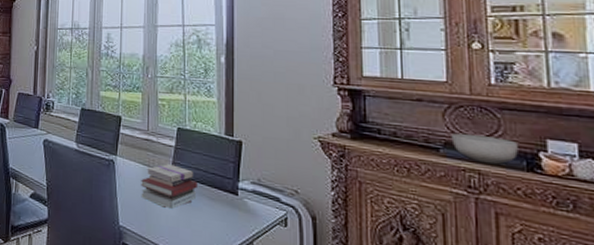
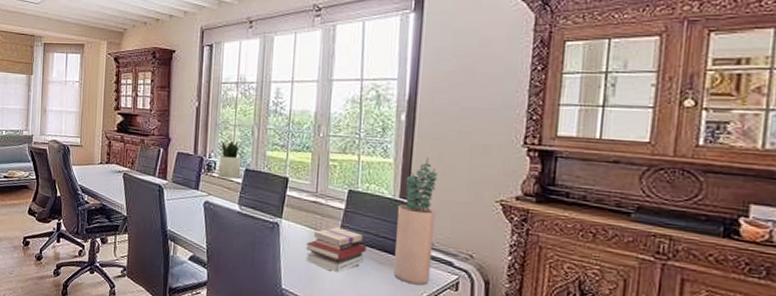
planter: none [55,81,78,118] -> present [216,140,242,179]
vase: none [225,97,260,222] -> present [394,157,438,286]
bowl: present [451,132,519,165] -> none [645,196,719,231]

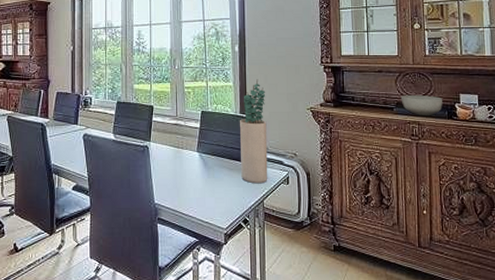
planter: present [216,140,242,179] -> none [93,78,115,112]
books: present [305,227,366,273] -> none [172,144,219,183]
bowl: none [645,196,719,231] -> present [401,94,443,116]

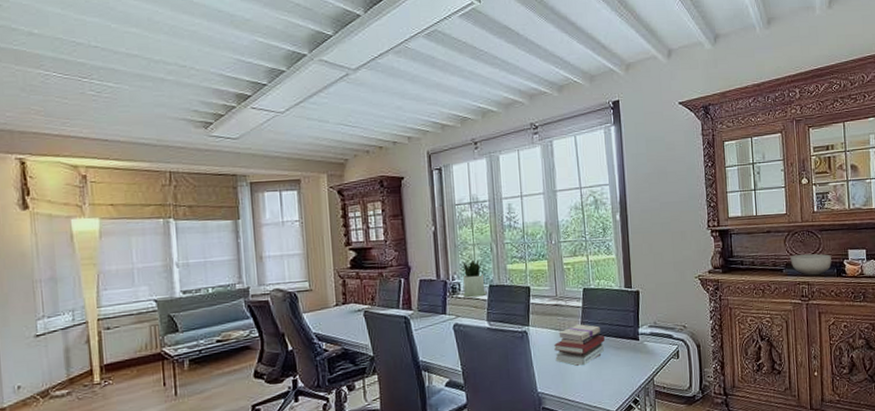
planter: none [93,78,115,112] -> present [462,259,487,298]
books: none [172,144,219,183] -> present [554,324,605,366]
vase: present [240,79,268,184] -> none [625,249,657,362]

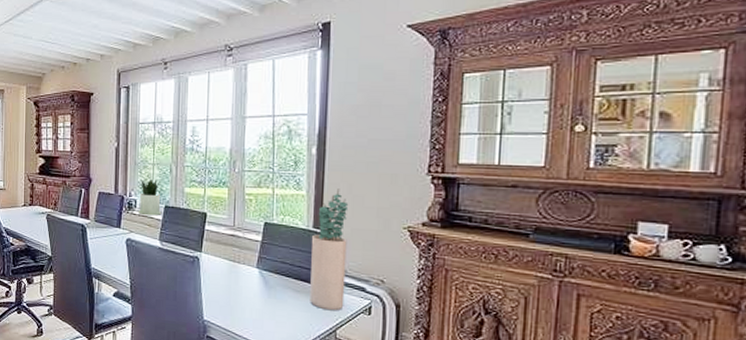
books: present [554,324,605,366] -> none [226,259,283,303]
vase: none [625,249,657,362] -> present [310,188,349,311]
bowl: present [790,253,832,276] -> none [542,218,610,249]

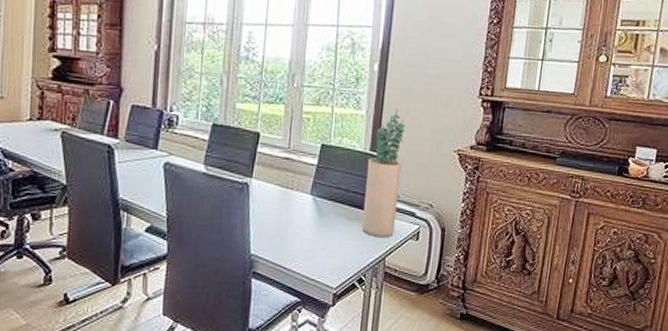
planter: present [137,179,162,216] -> none [179,91,209,136]

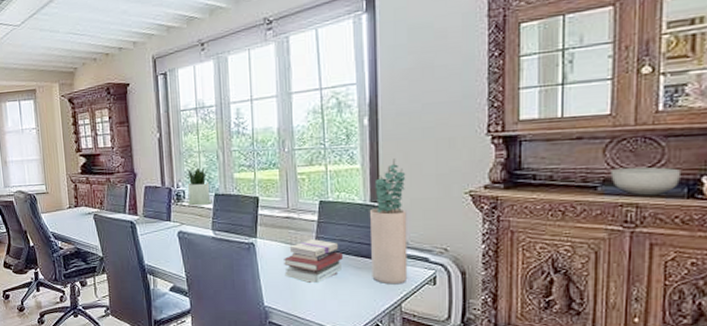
planter: none [179,91,209,136] -> present [187,167,212,206]
books: none [276,184,337,233] -> present [284,239,343,284]
bowl: none [567,142,617,171] -> present [610,166,682,196]

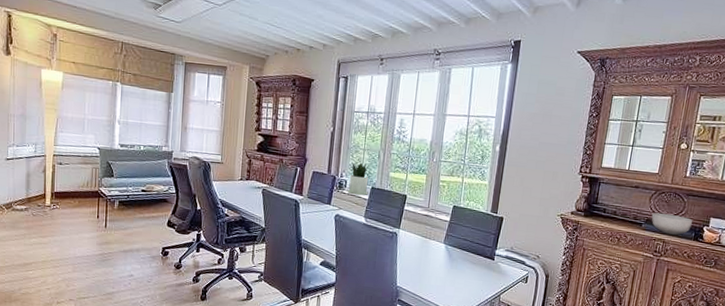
books: present [284,239,343,284] -> none [417,236,464,272]
vase: present [370,158,408,285] -> none [483,181,520,280]

